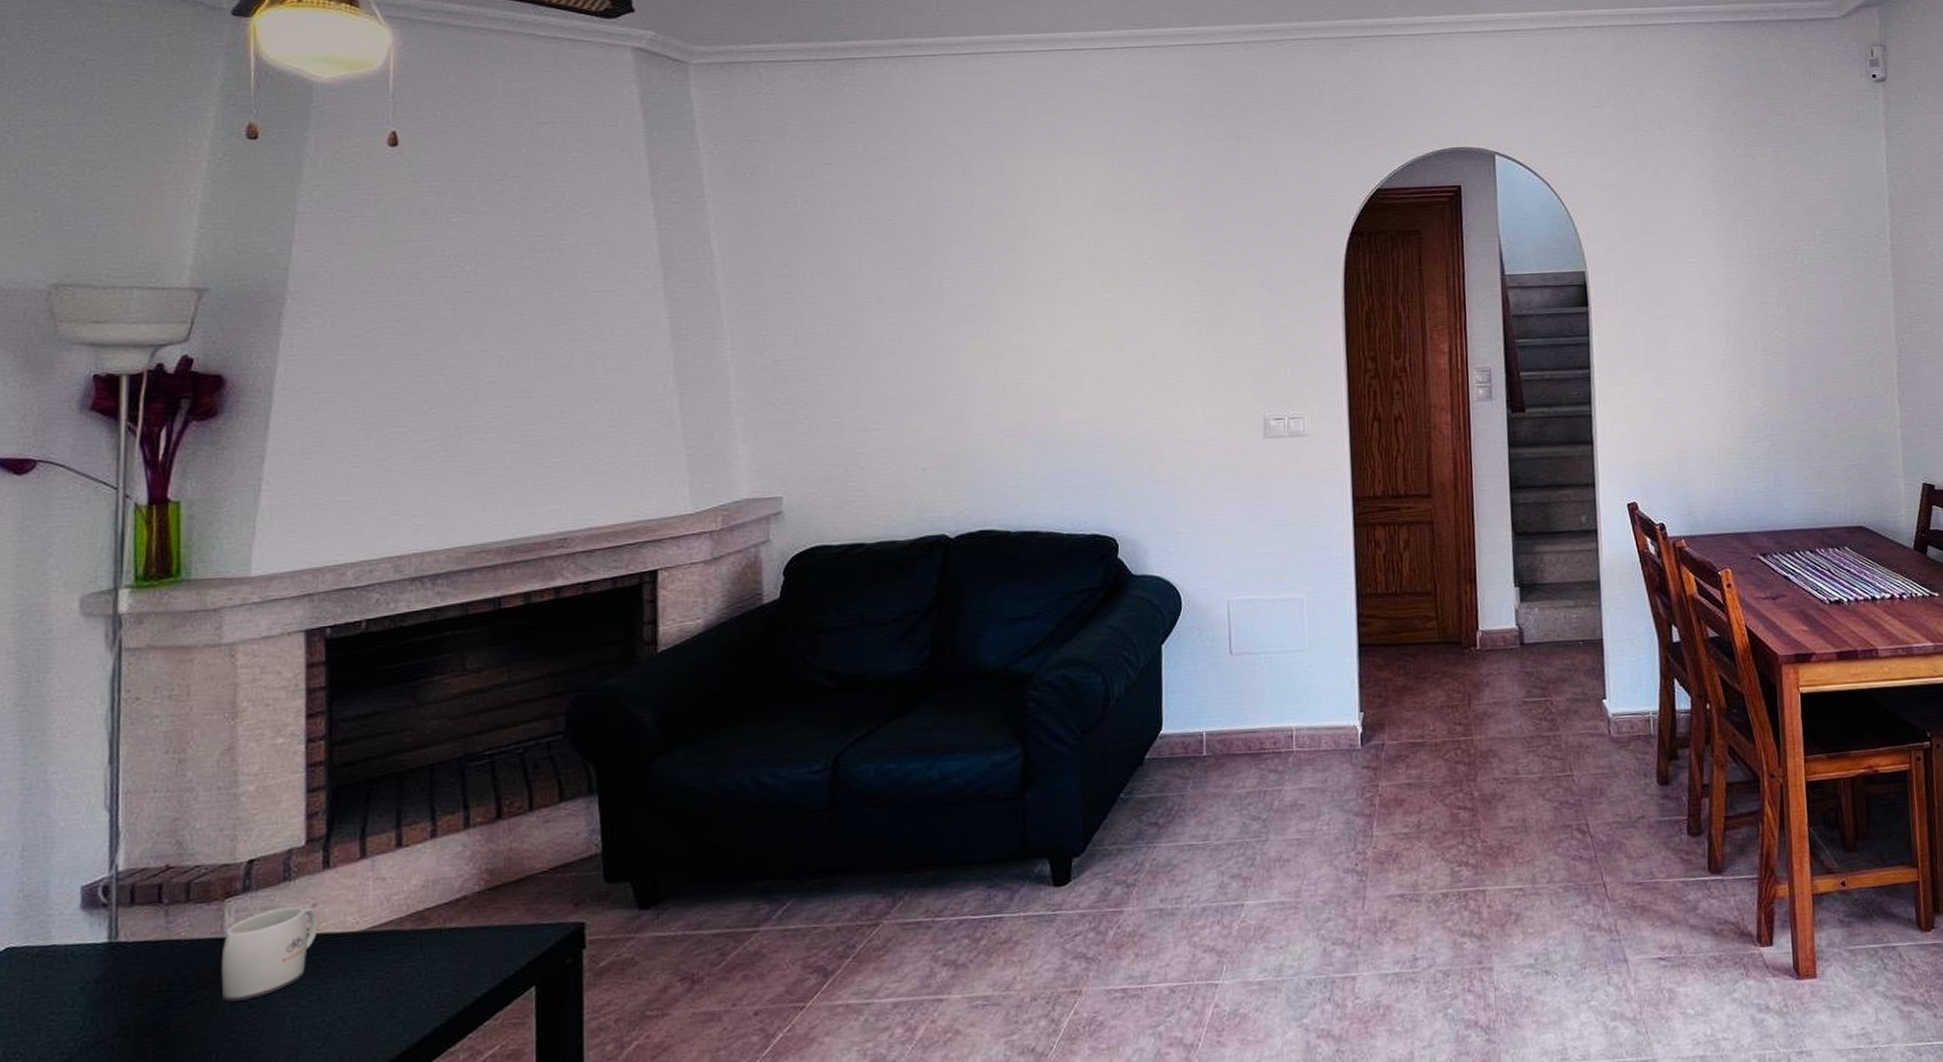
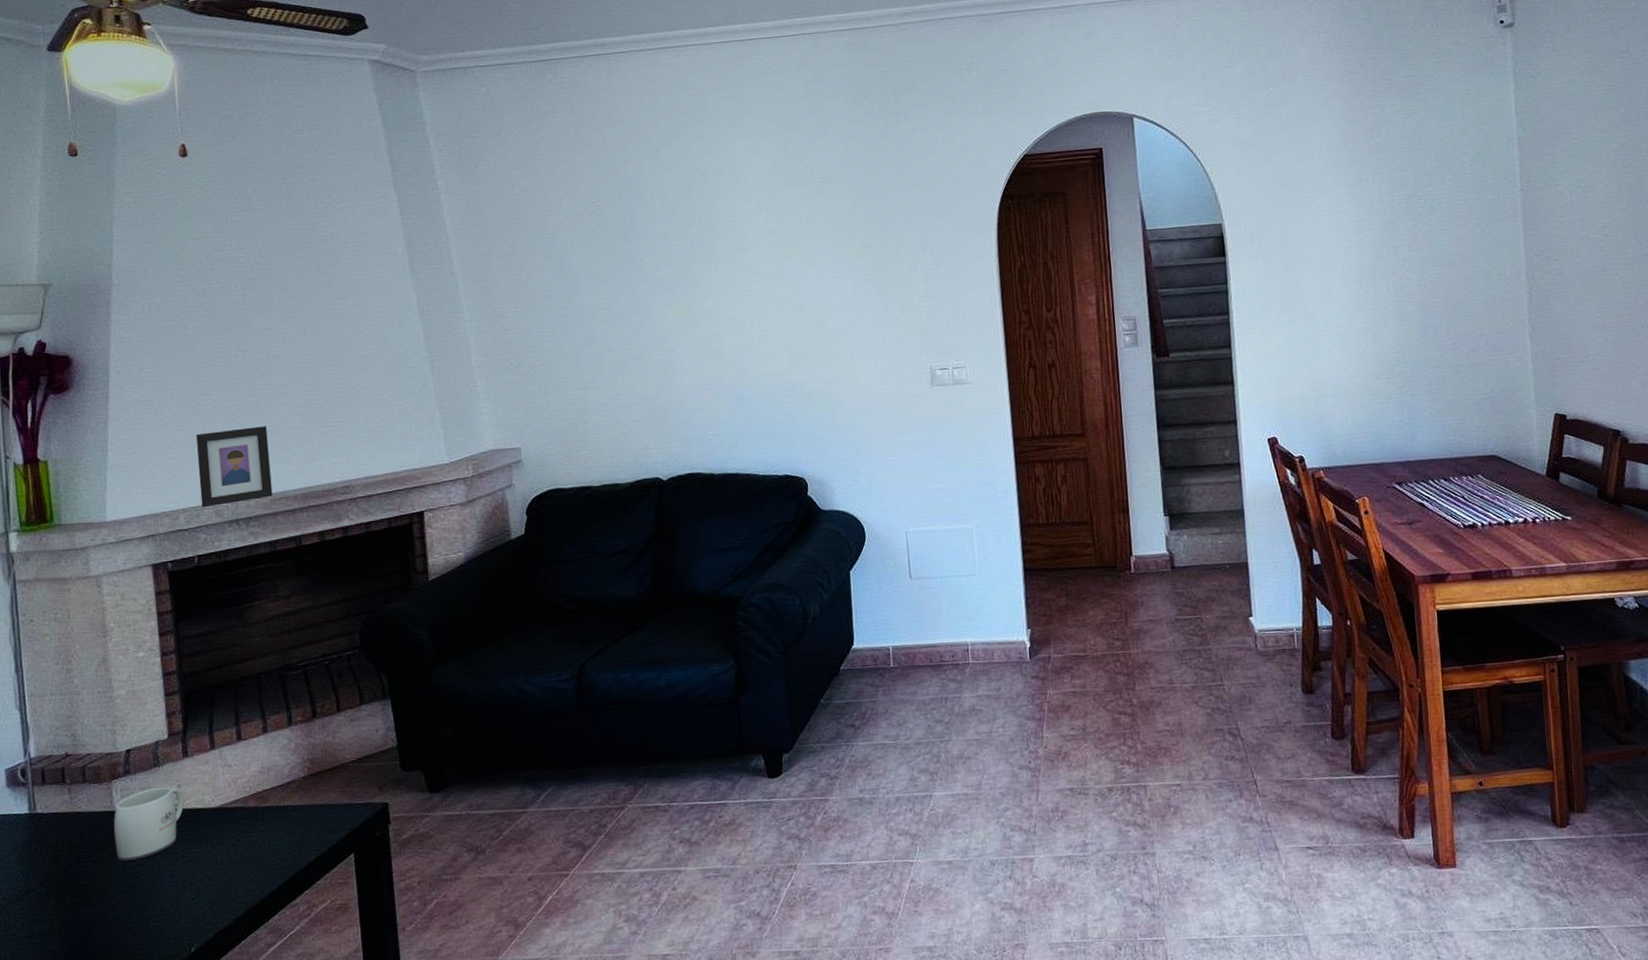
picture frame: none [377,465,470,562] -> present [196,426,273,508]

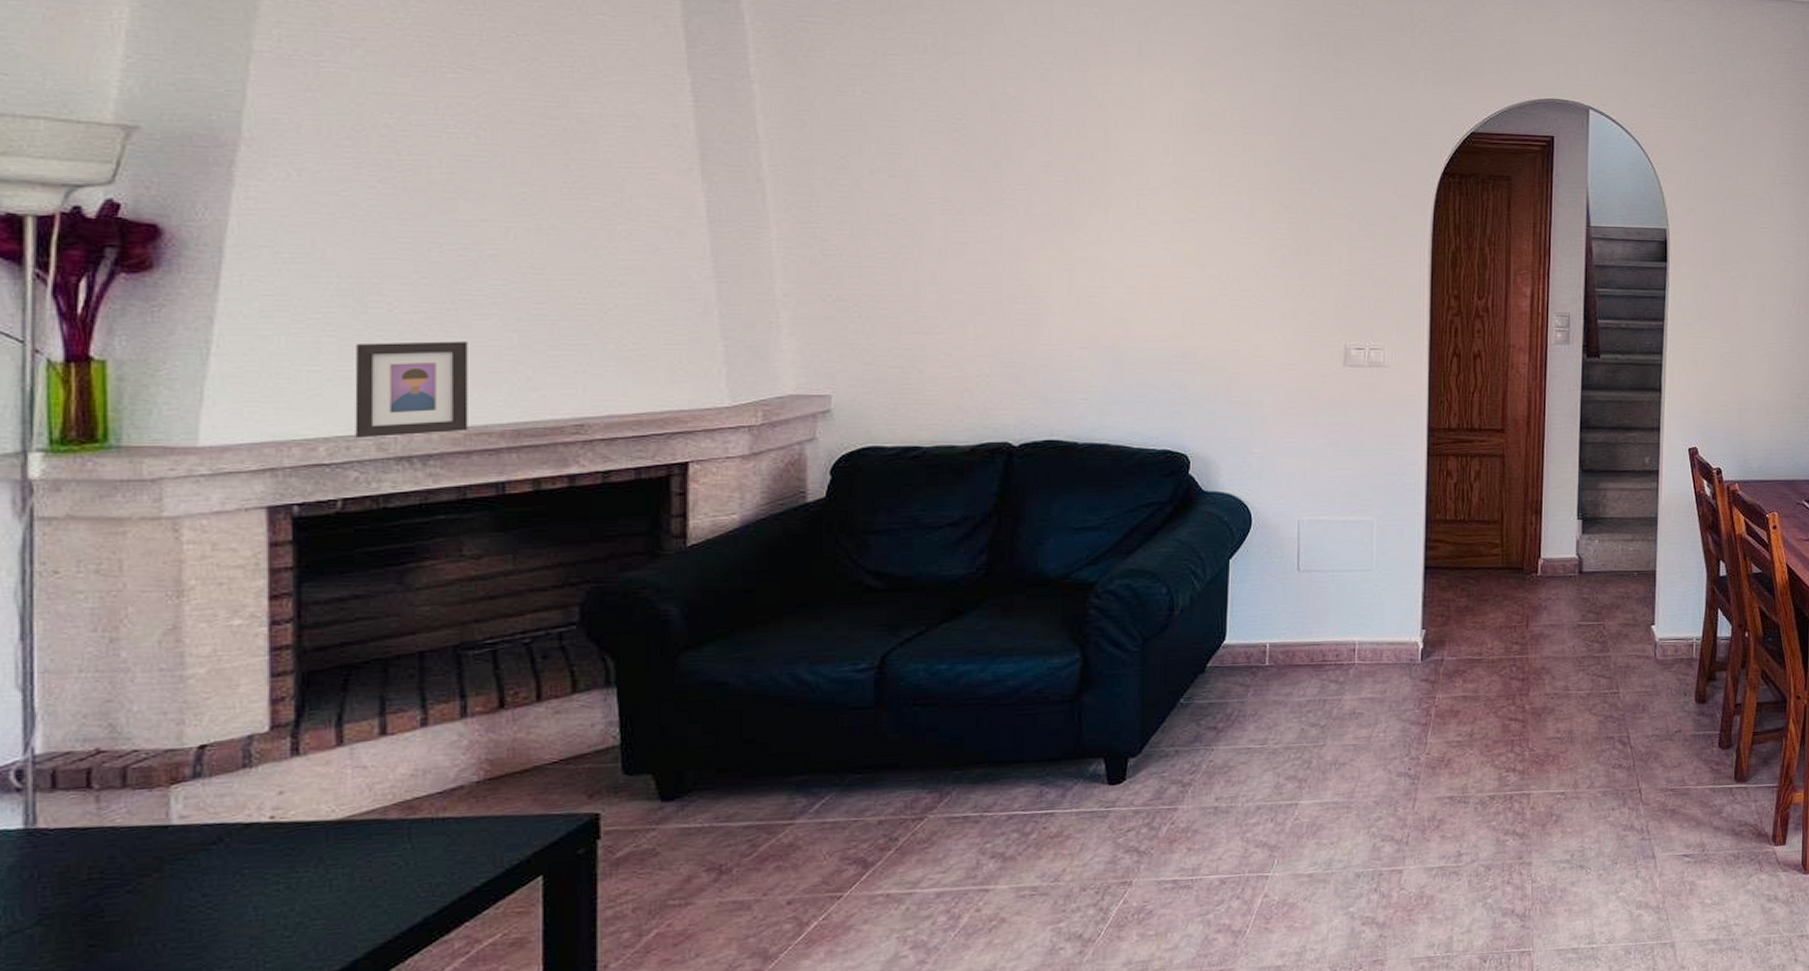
mug: present [113,786,184,861] -> none [167,793,287,891]

